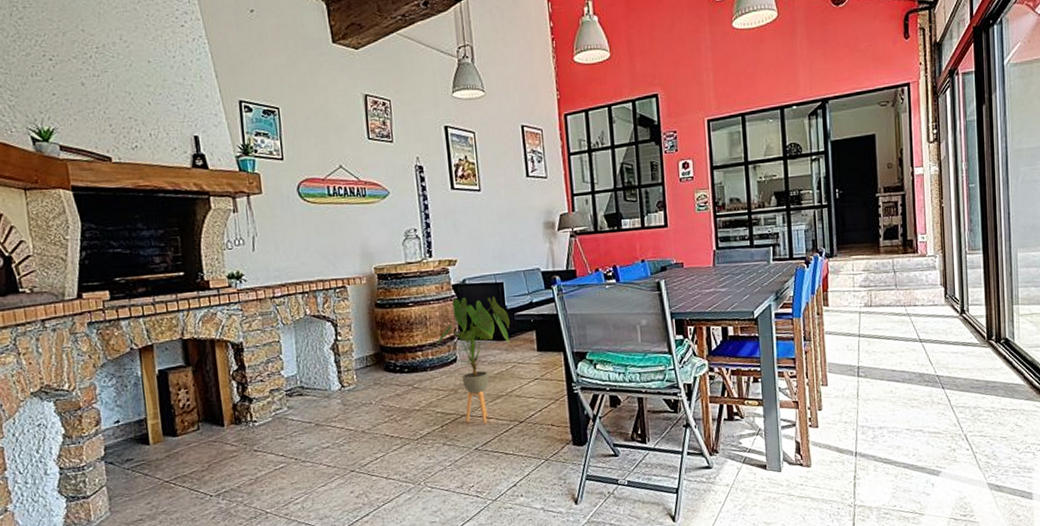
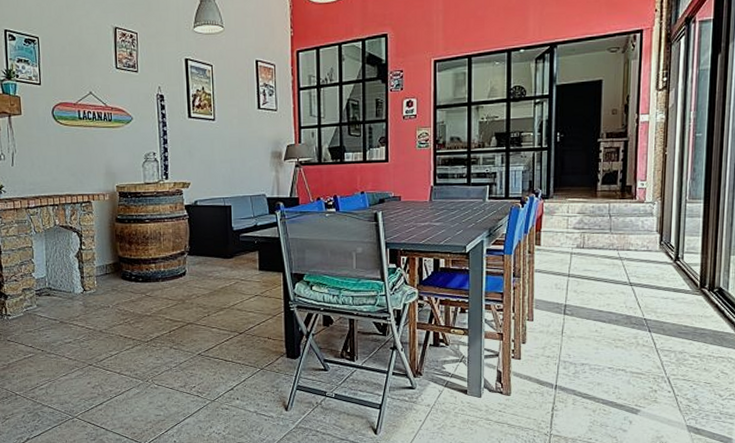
house plant: present [435,296,510,423] -> none [167,217,235,332]

